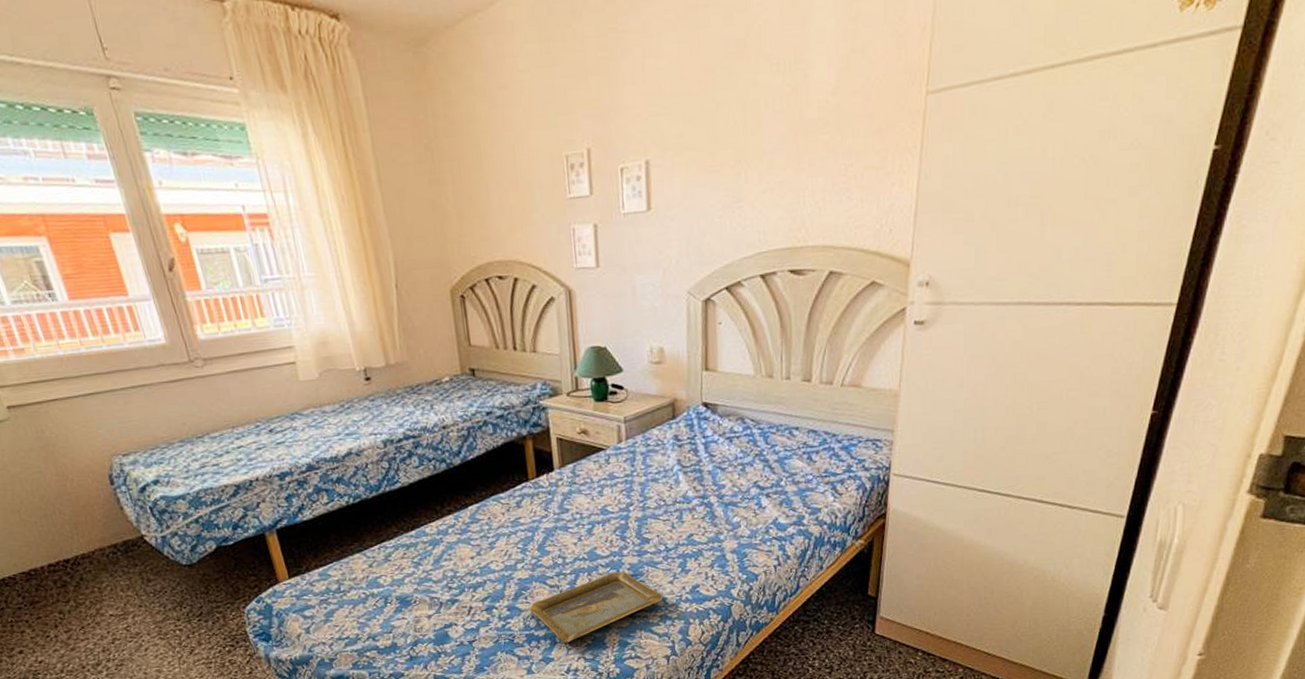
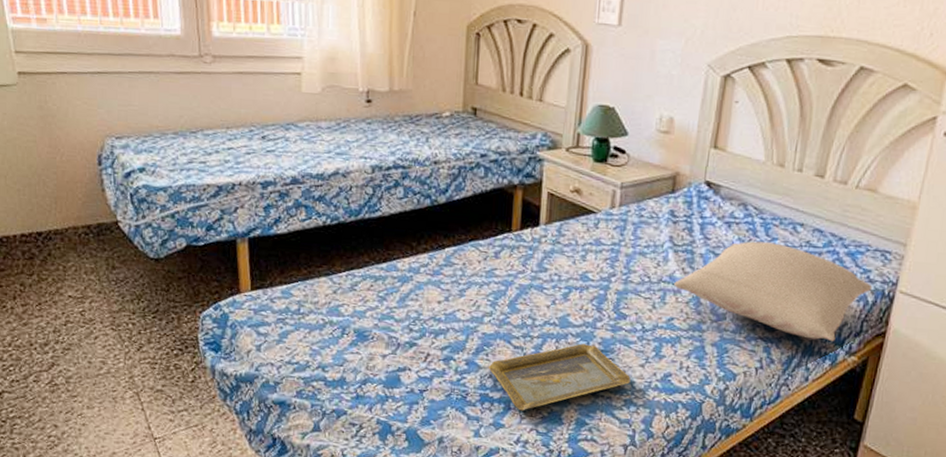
pillow: none [688,449,869,531] -> present [674,241,873,342]

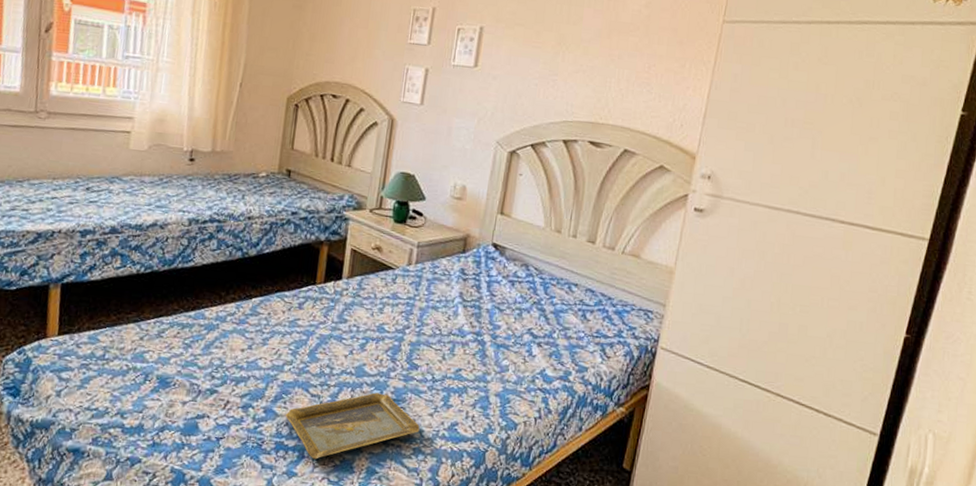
pillow: present [674,241,873,342] -> none [462,298,638,394]

